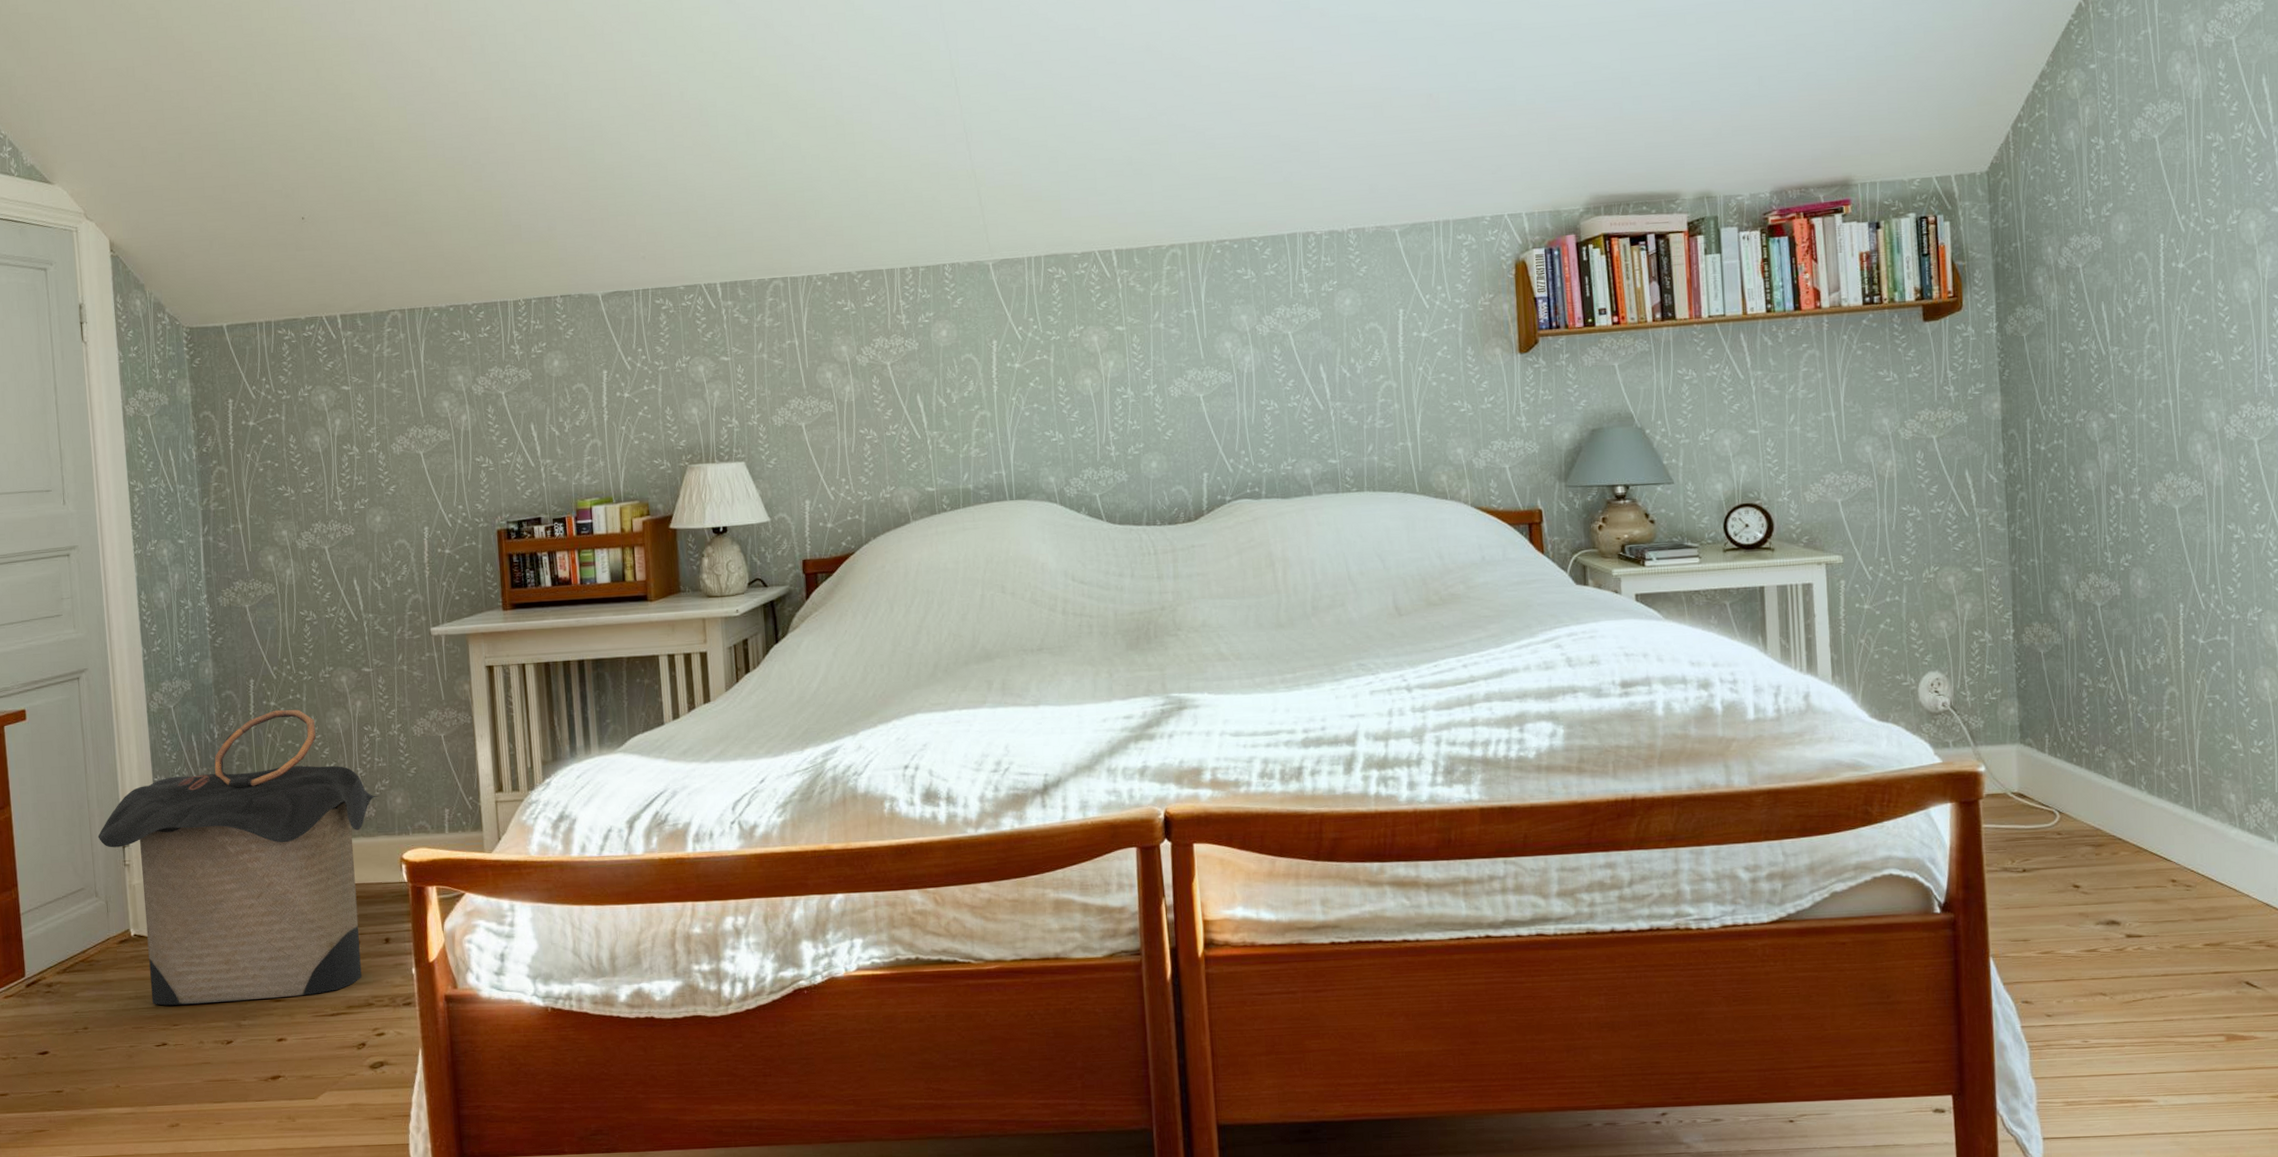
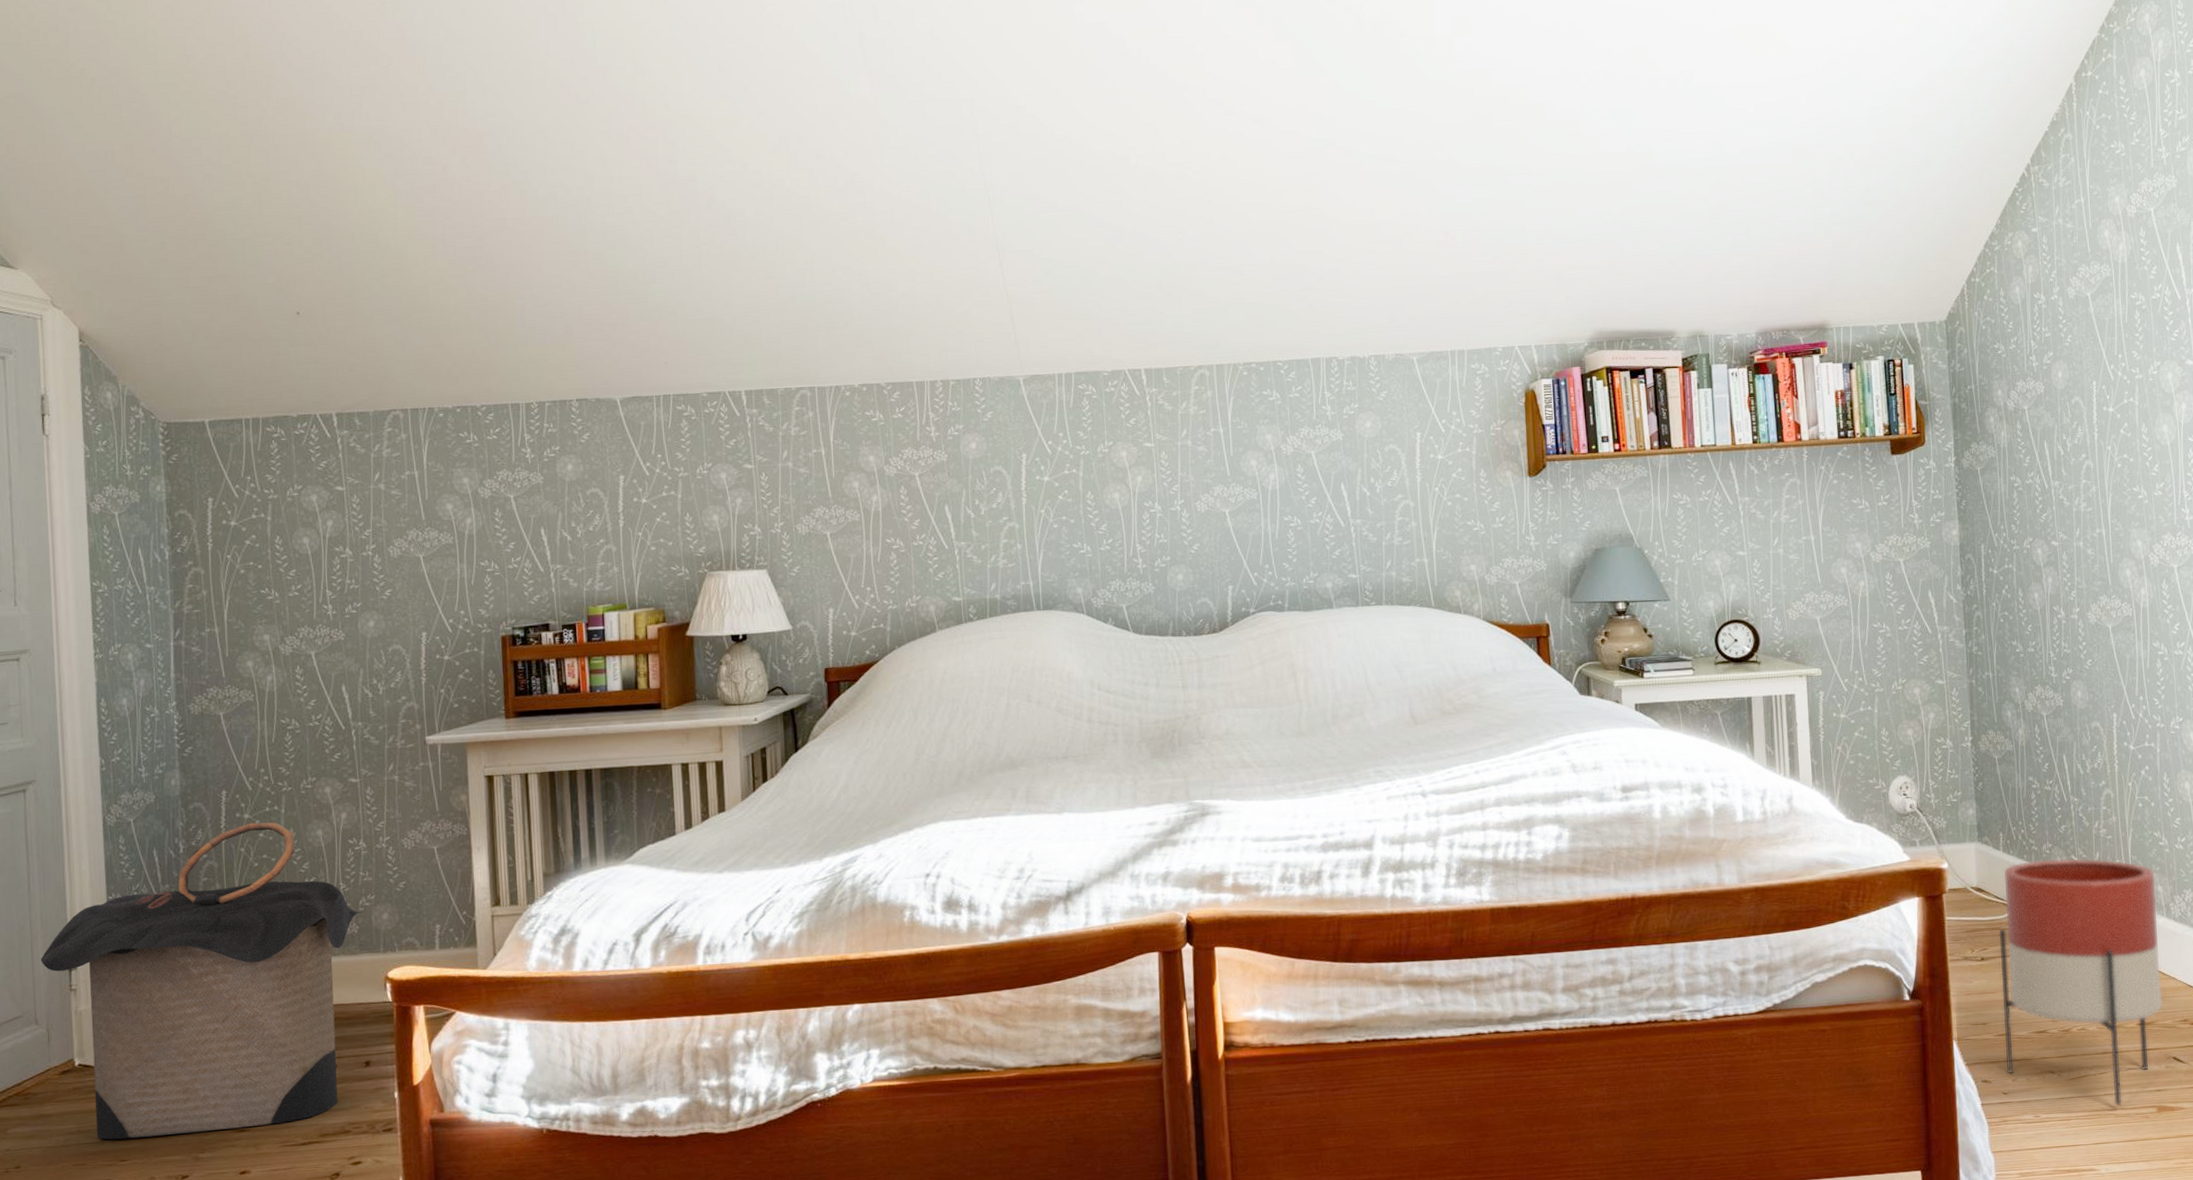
planter: none [2043,762,2235,1034] -> present [1999,858,2163,1107]

